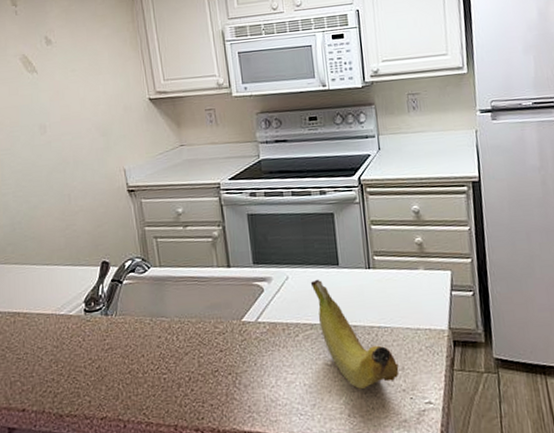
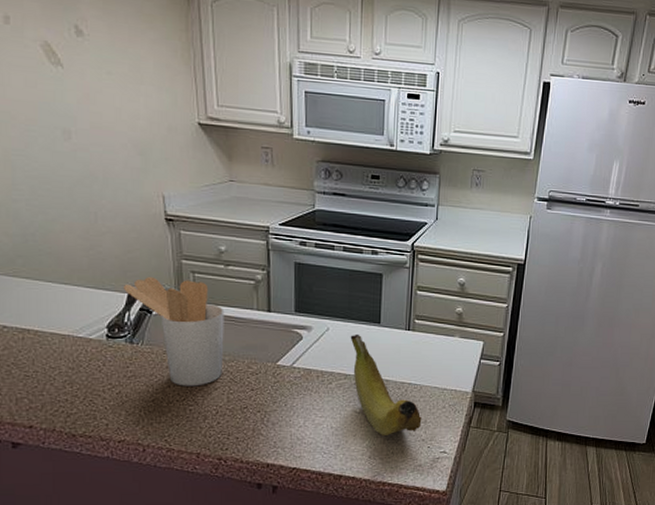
utensil holder: none [96,245,191,354] -> present [124,277,225,387]

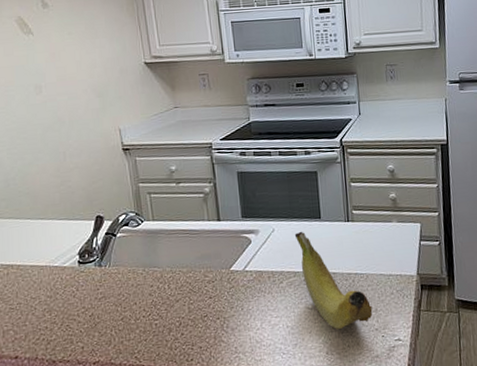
utensil holder: present [124,277,225,387] -> none [91,201,182,302]

